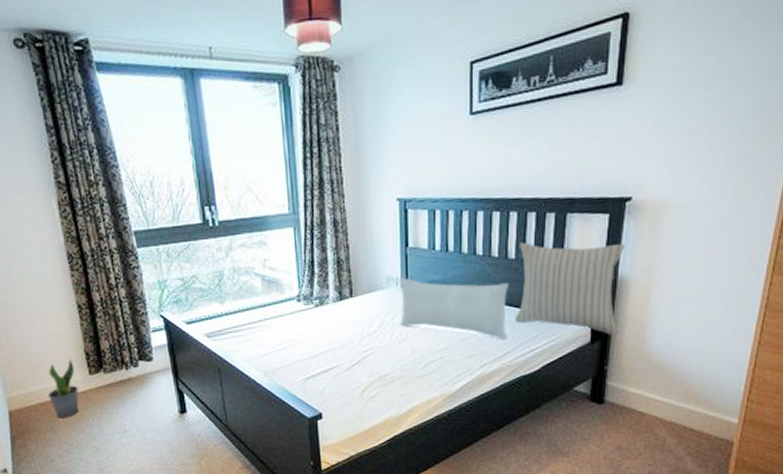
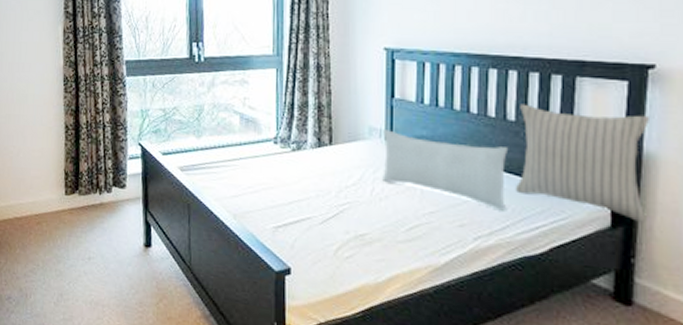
potted plant: present [47,360,79,418] -> none [24,178,53,236]

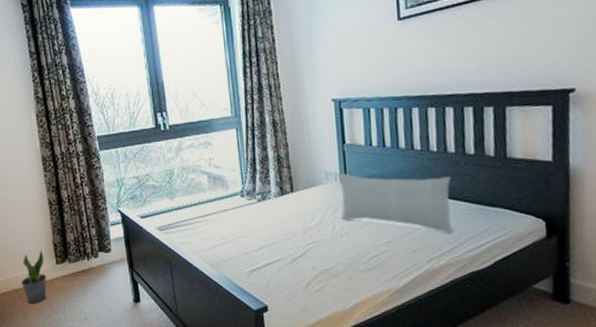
potted plant: none [24,178,53,236] -> present [21,250,47,304]
pillow: present [516,104,649,224] -> none [458,134,576,231]

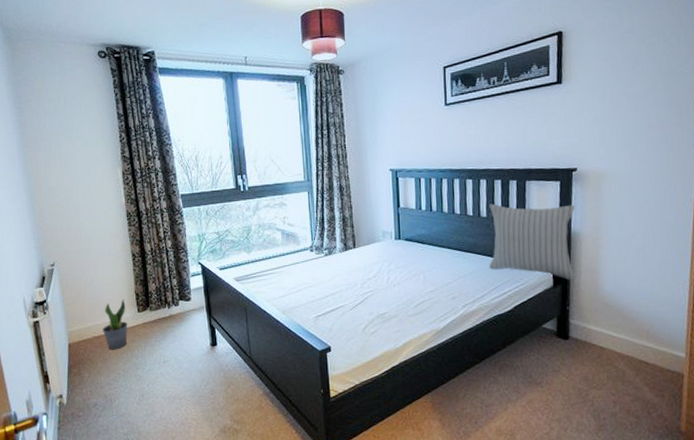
pillow: present [338,172,455,234] -> none [393,231,485,284]
pillow: none [458,134,576,231] -> present [489,204,574,282]

